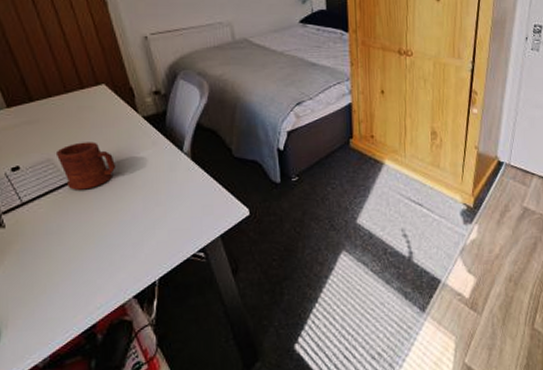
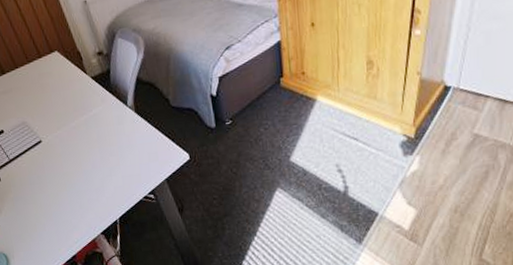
mug: present [55,142,116,190] -> none [27,104,75,147]

